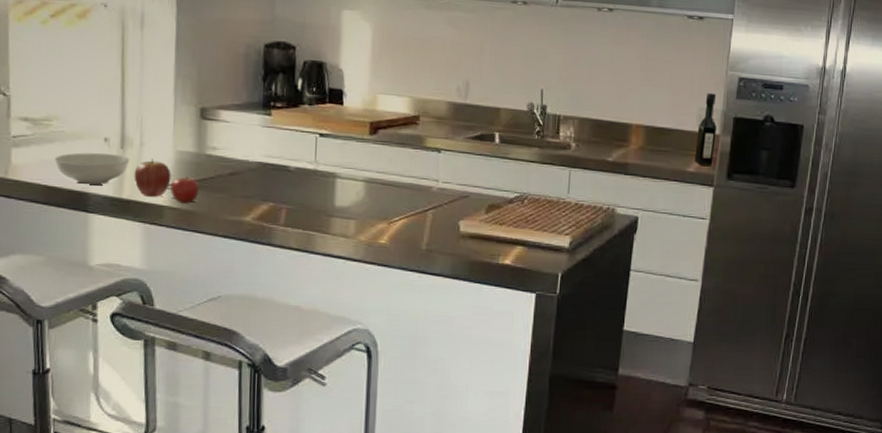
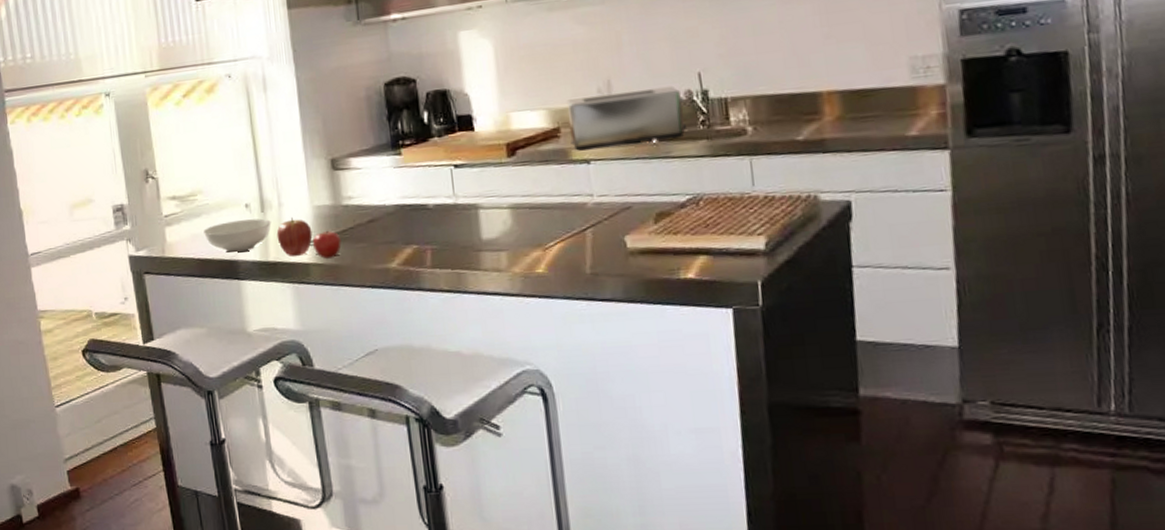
toaster: none [427,92,527,143] -> present [566,85,686,151]
bottle: present [694,92,717,165] -> none [912,35,943,126]

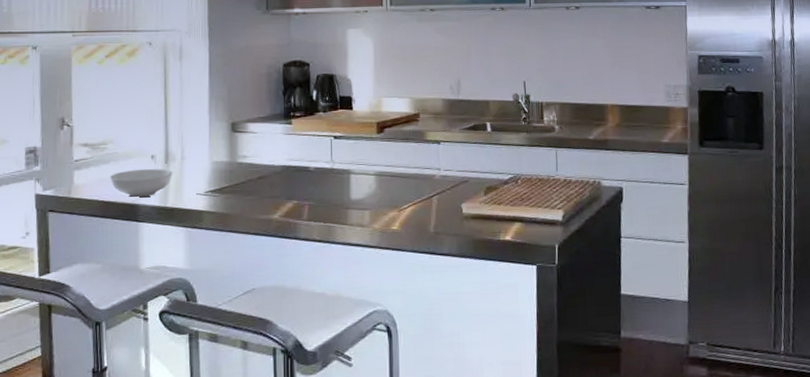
fruit: present [276,216,313,258] -> none [177,169,209,205]
fruit: present [313,230,342,260] -> none [208,183,233,209]
toaster: present [566,85,686,151] -> none [426,89,512,133]

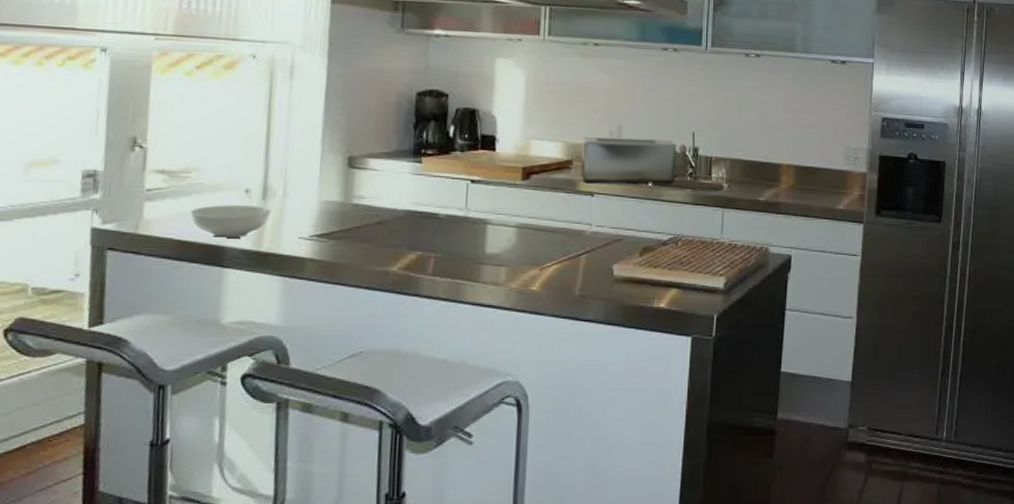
toaster: none [426,89,512,133] -> present [580,137,679,185]

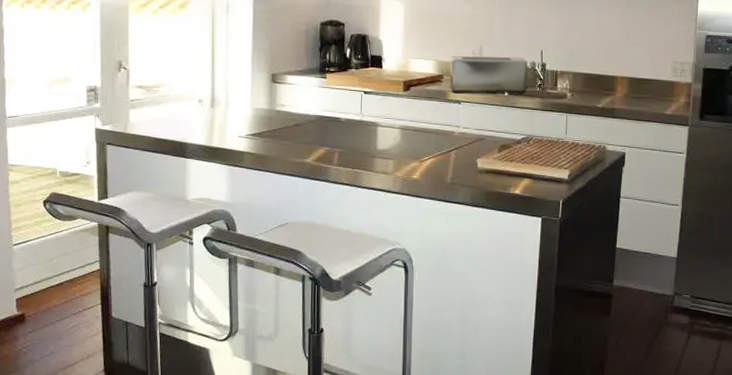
bowl: present [190,205,272,239] -> none [162,111,218,137]

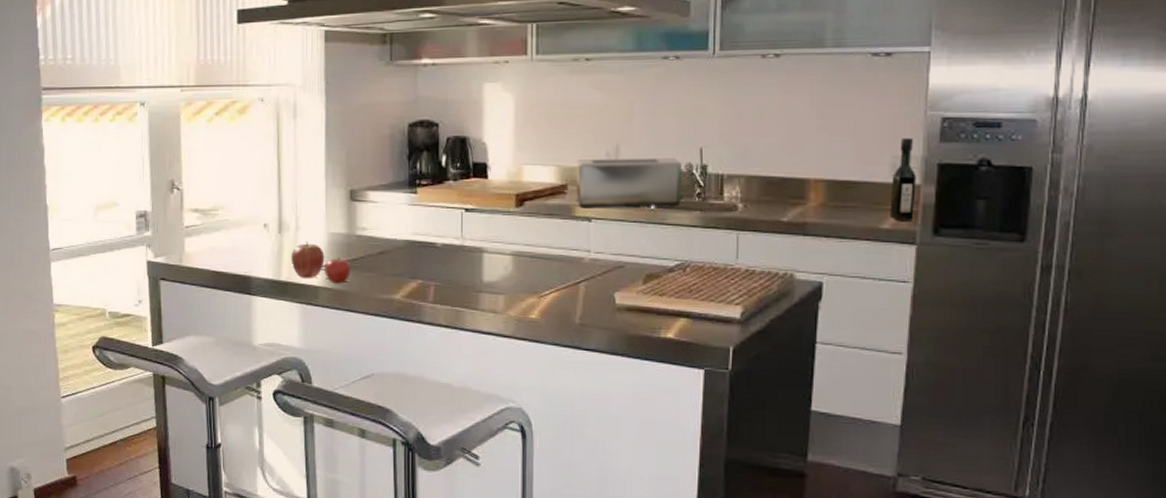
fruit: none [221,114,250,146] -> present [291,241,325,279]
fruit: none [249,128,271,151] -> present [325,257,351,285]
bottle: none [671,48,689,108] -> present [890,137,916,220]

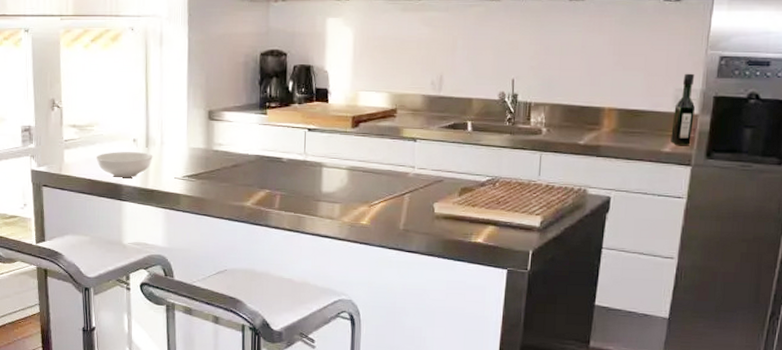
bowl: none [221,239,287,269] -> present [96,152,153,178]
fruit: present [291,241,325,279] -> none [156,154,186,188]
fruit: present [325,257,351,285] -> none [185,169,209,193]
toaster: present [576,157,684,208] -> none [404,86,498,130]

